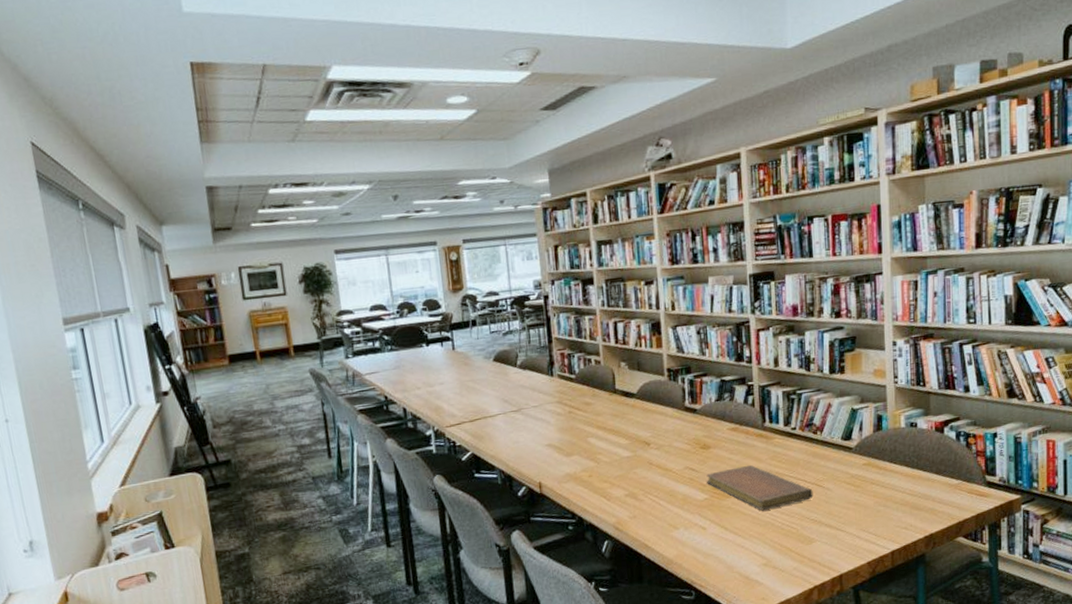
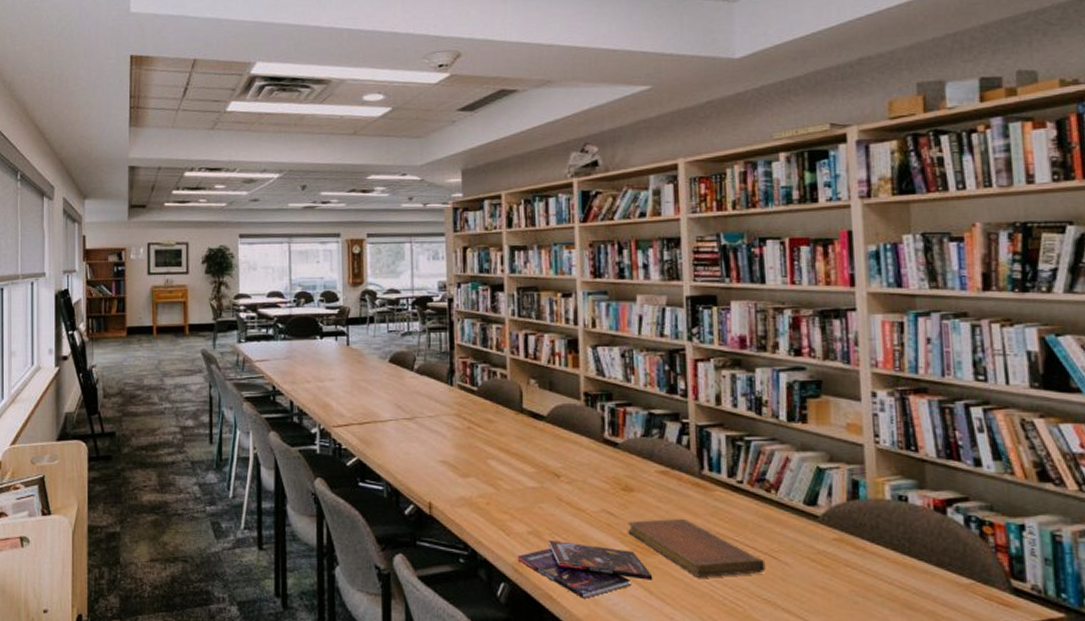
booklet: none [617,497,728,543] -> present [517,539,653,599]

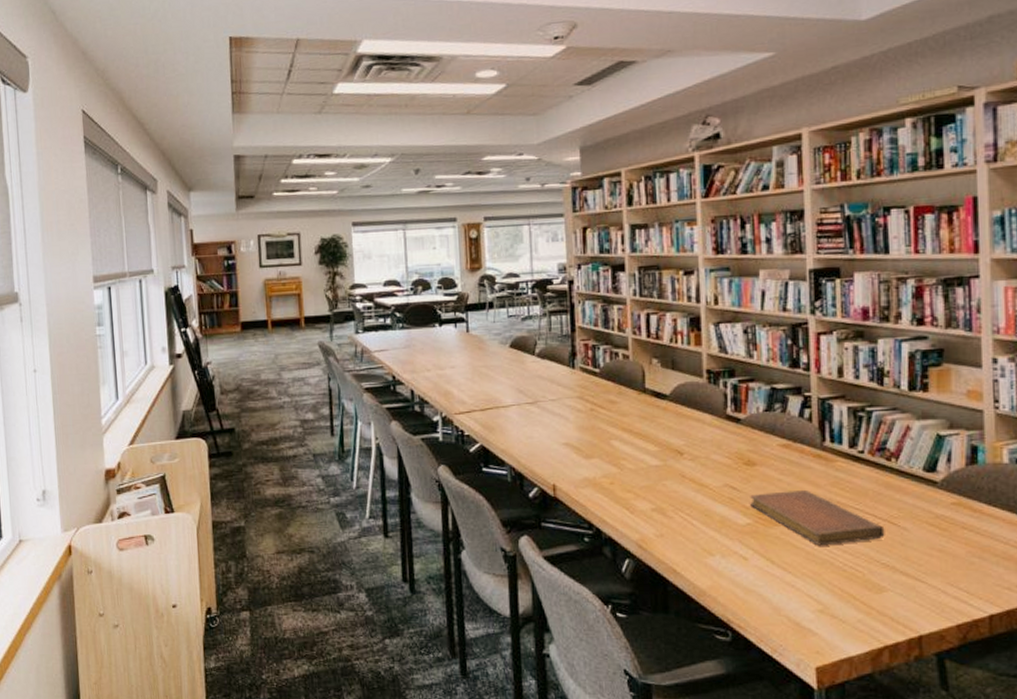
booklet: present [517,539,653,599] -> none [641,515,775,571]

